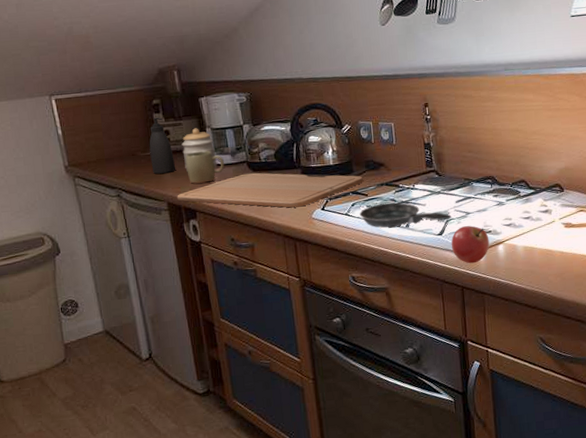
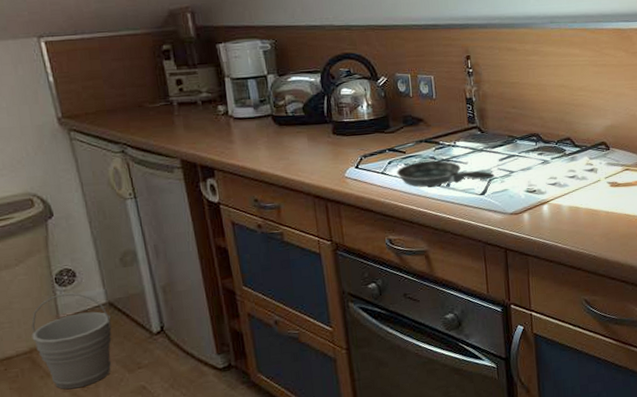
bucket: none [41,321,108,408] -> present [31,293,112,389]
soap dispenser: present [149,117,176,174] -> none [158,64,191,128]
chopping board: present [177,172,363,208] -> none [191,127,401,166]
jar: present [181,128,218,172] -> none [196,77,238,126]
mug: present [185,150,224,184] -> none [201,102,246,139]
fruit: present [451,226,490,264] -> none [494,185,534,225]

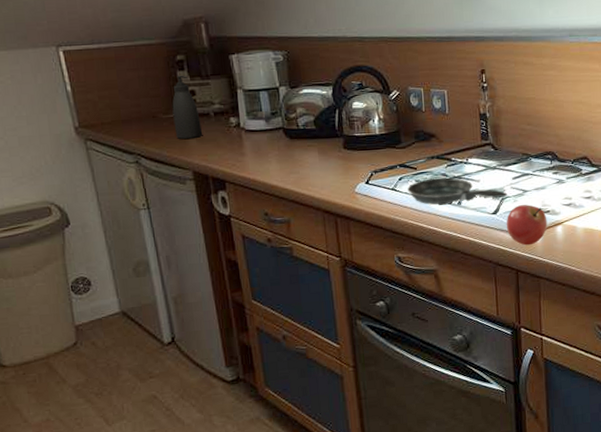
bucket: present [31,293,112,389] -> none [49,301,125,396]
soap dispenser: none [158,64,191,128] -> present [172,75,203,139]
fruit: none [494,185,534,225] -> present [506,204,548,246]

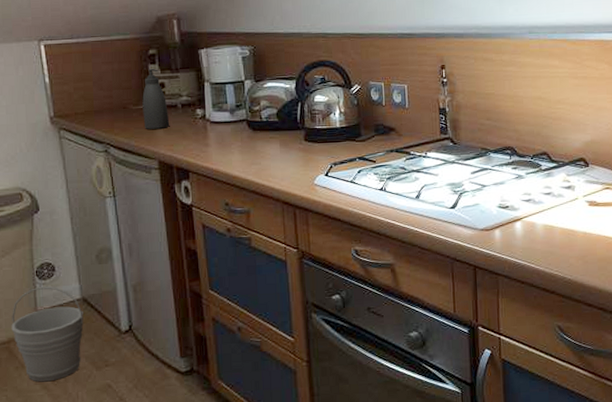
bucket: none [49,301,125,396] -> present [11,286,84,382]
frying pan: present [407,177,507,206] -> none [366,171,466,199]
fruit: present [506,204,548,246] -> none [464,200,506,241]

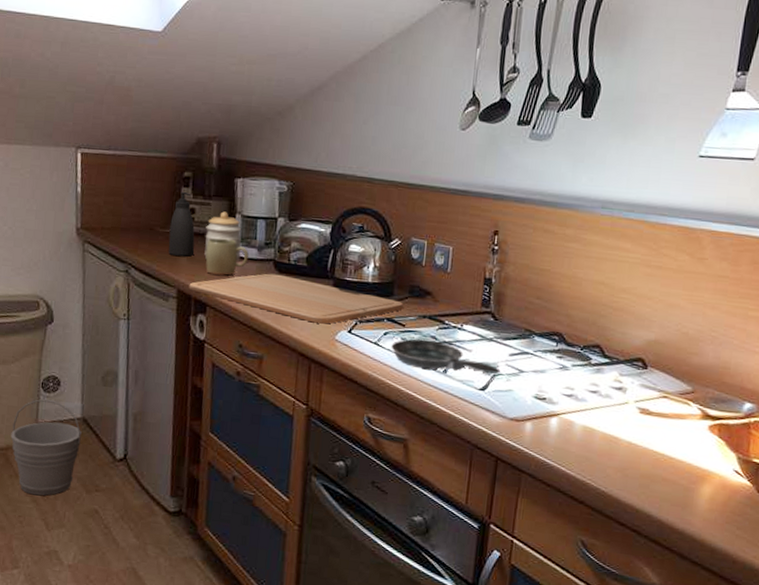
chopping board: none [169,132,371,172] -> present [189,273,403,324]
jar: none [177,81,215,129] -> present [204,211,242,261]
mug: none [180,106,222,142] -> present [205,238,249,276]
frying pan: none [366,171,466,199] -> present [391,339,501,374]

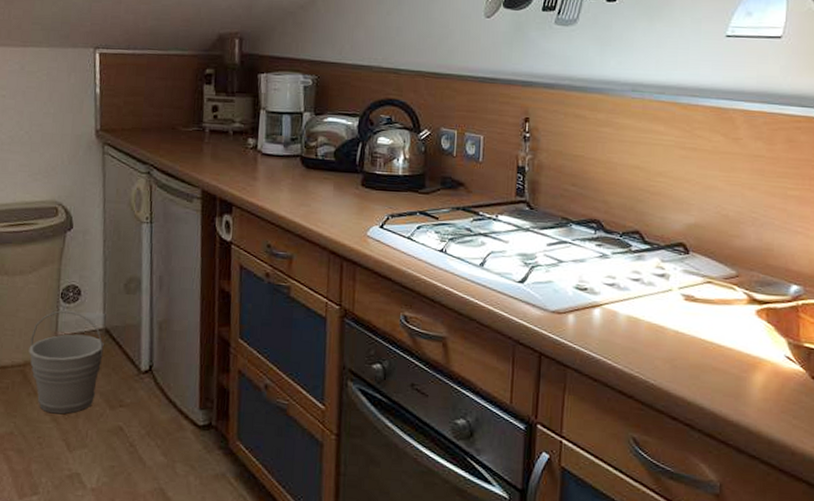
soap dispenser: present [168,191,195,257] -> none [191,89,219,155]
chopping board: present [189,273,403,324] -> none [213,169,436,220]
jar: present [204,211,242,261] -> none [229,108,267,158]
mug: present [205,238,249,276] -> none [230,135,274,173]
frying pan: present [391,339,501,374] -> none [425,232,539,265]

